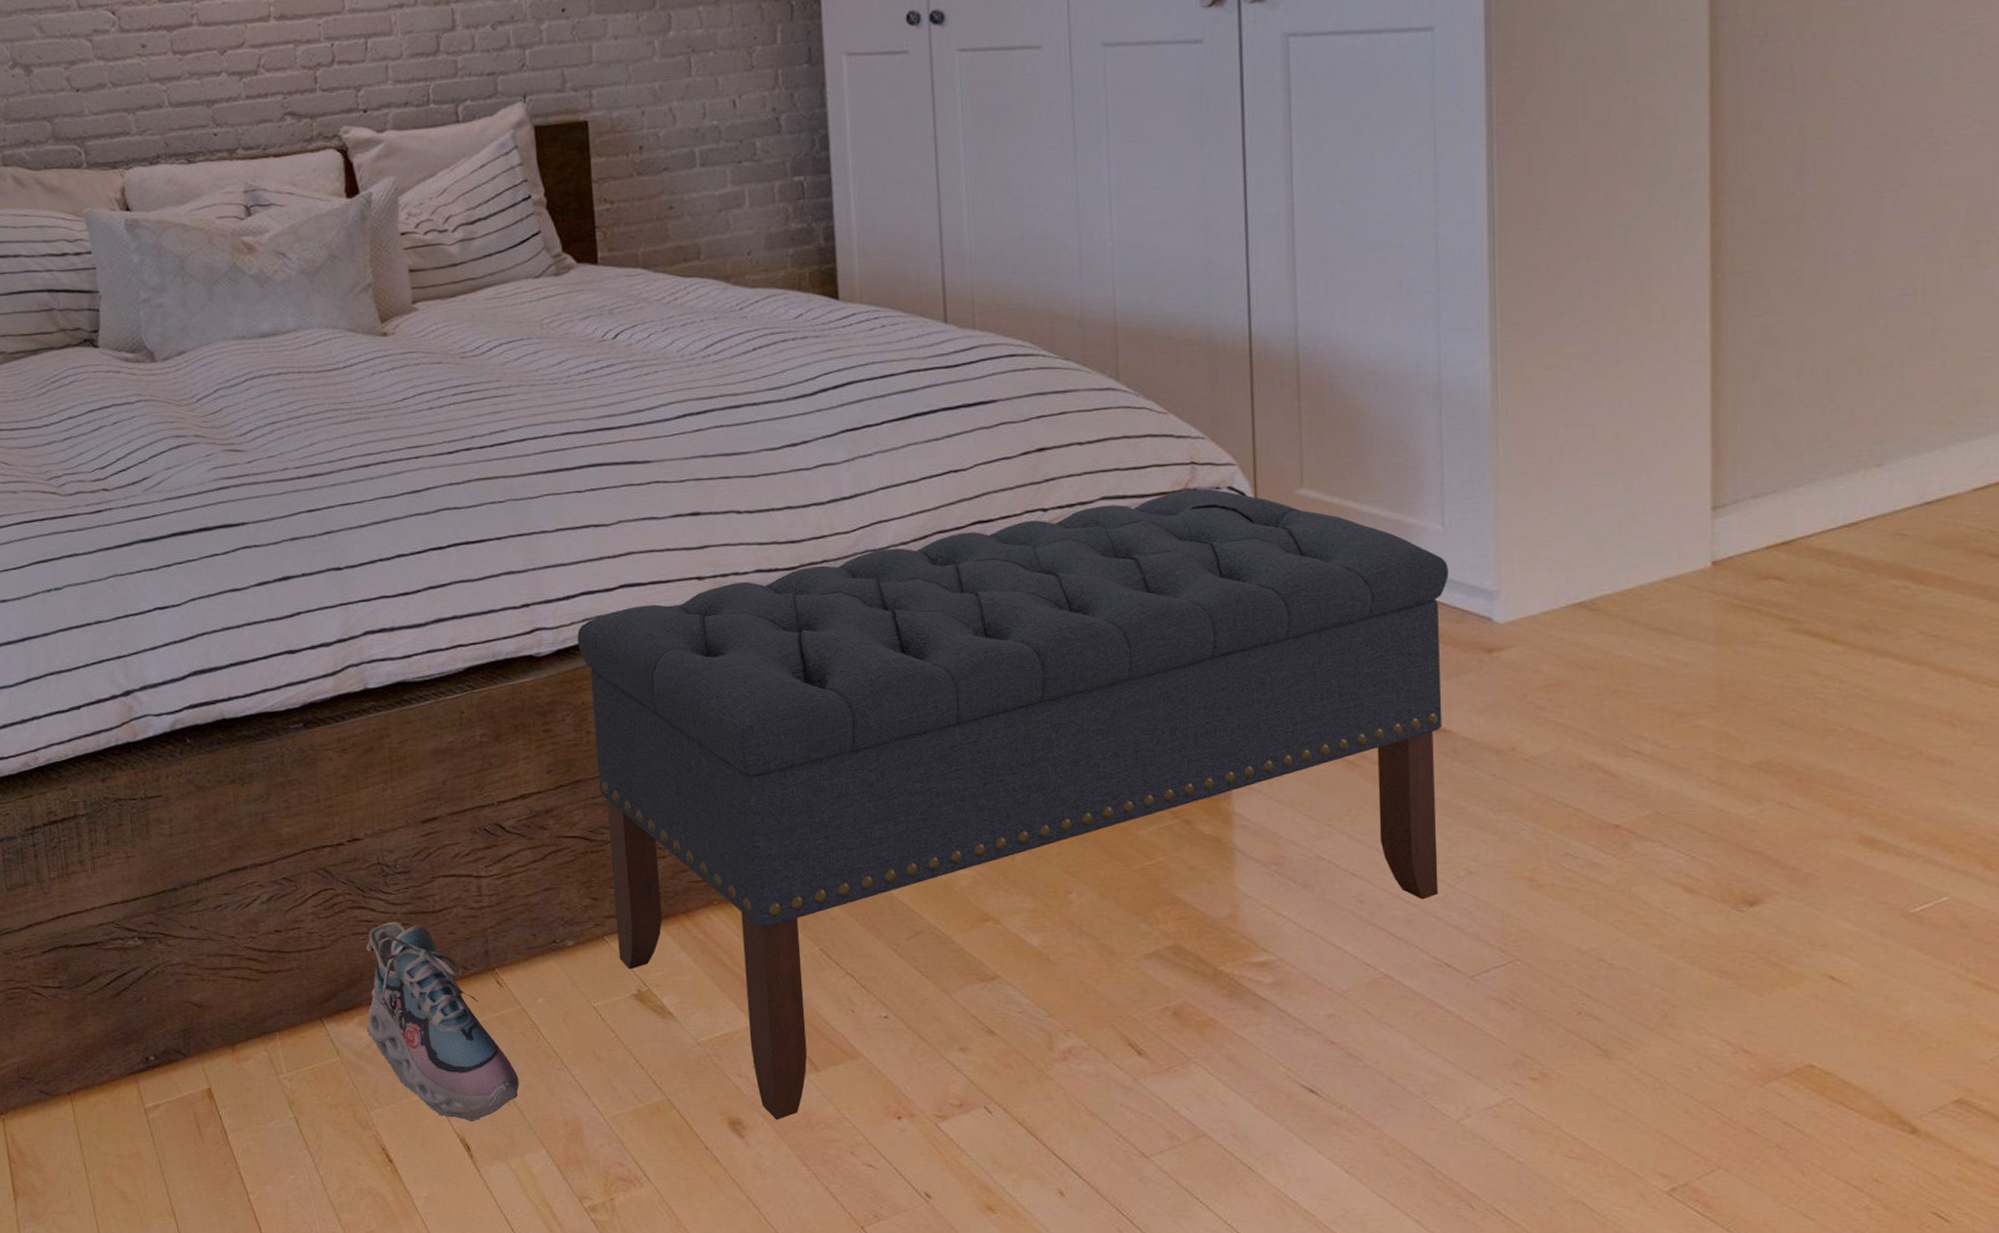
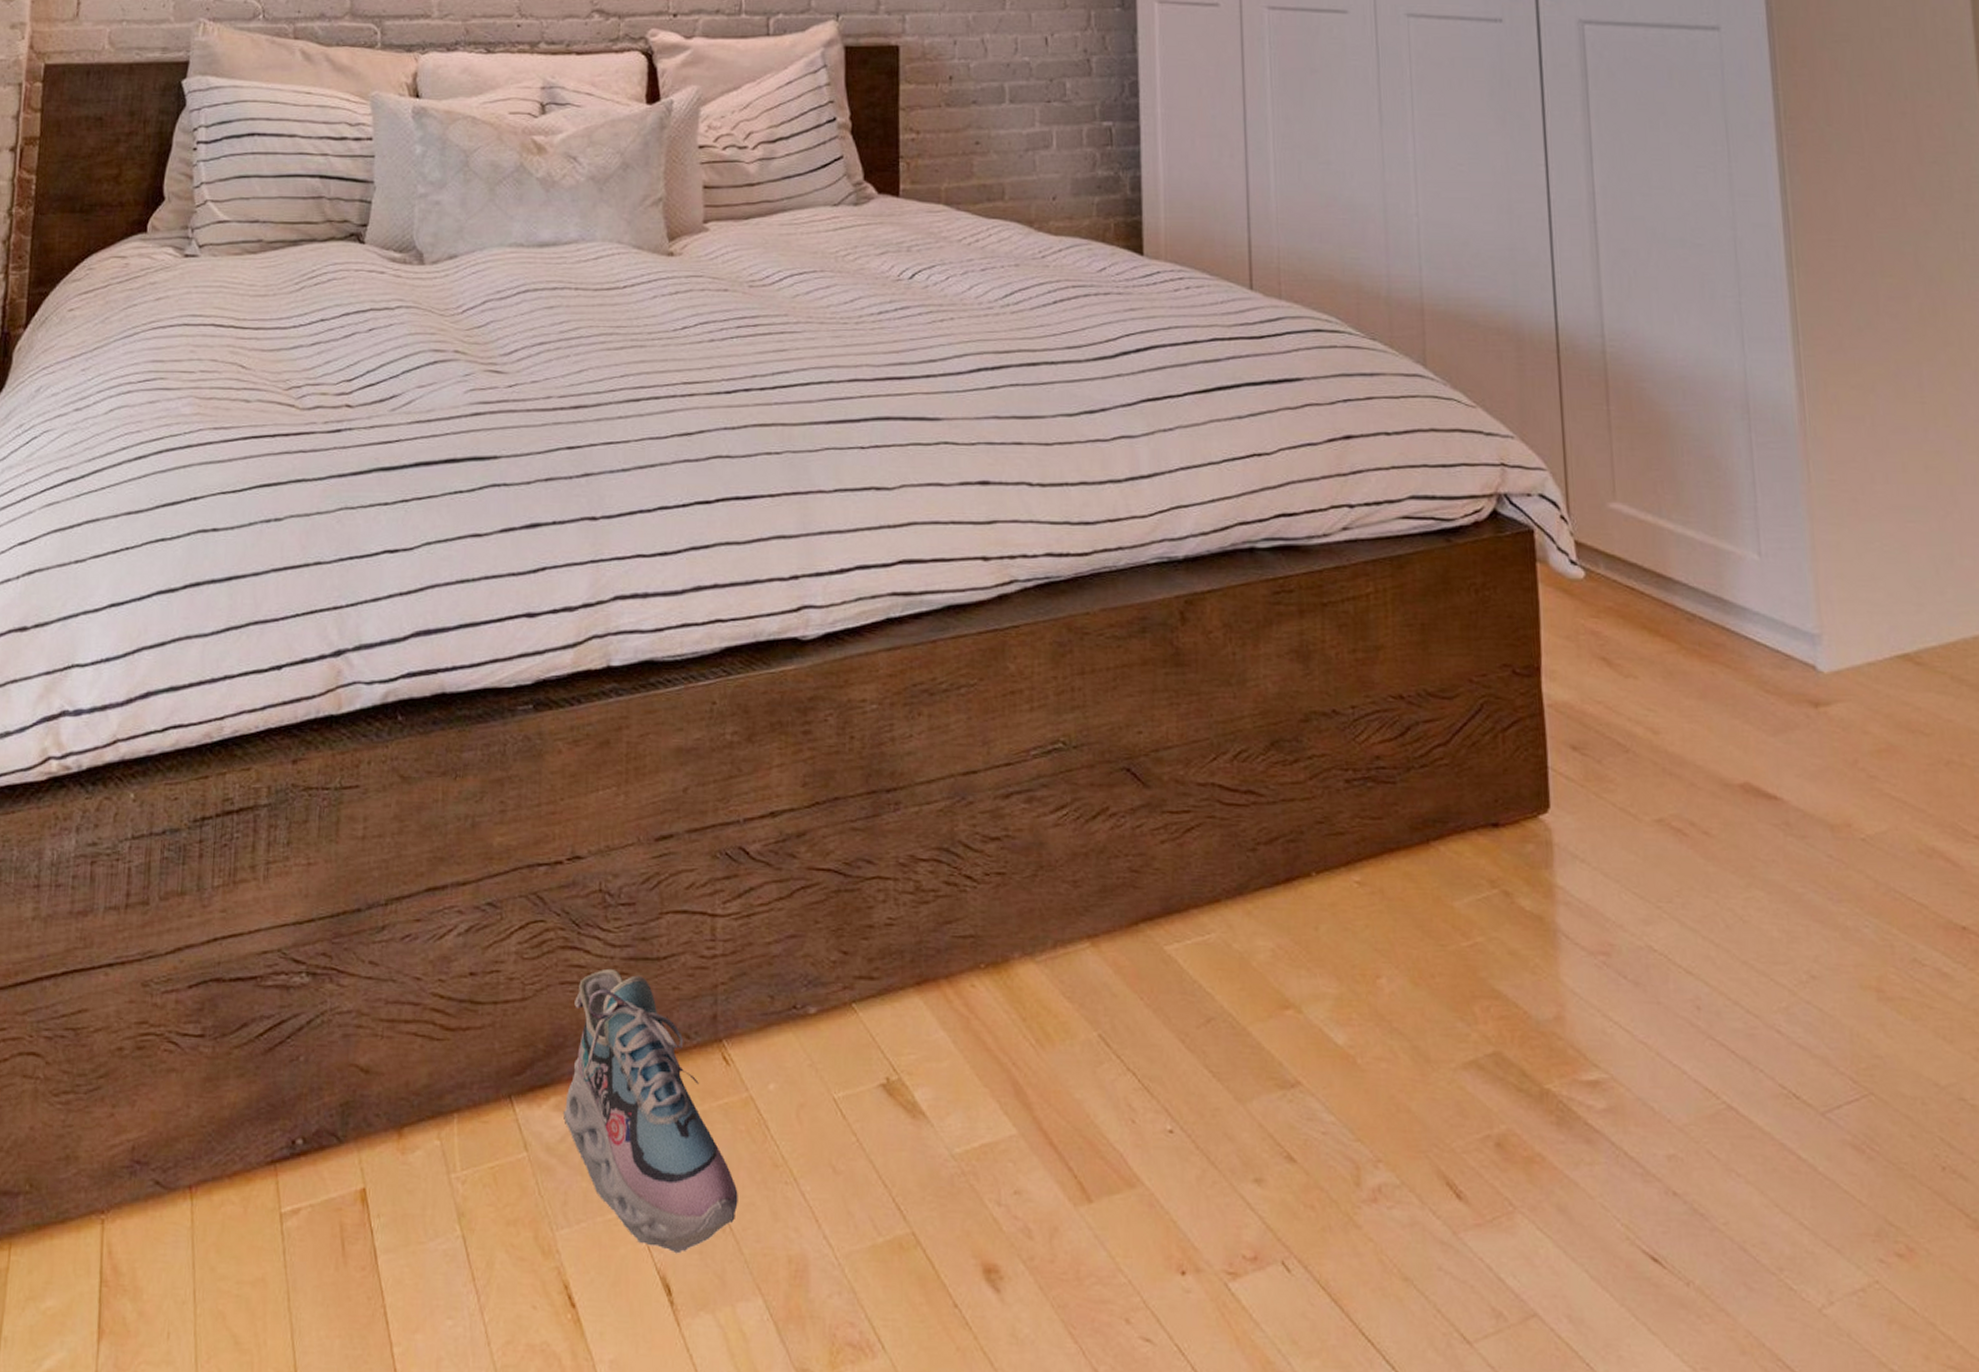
bench: present [577,489,1449,1120] -> none [849,494,1781,1269]

